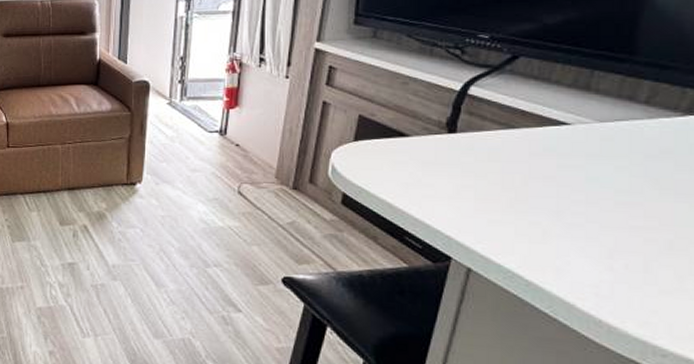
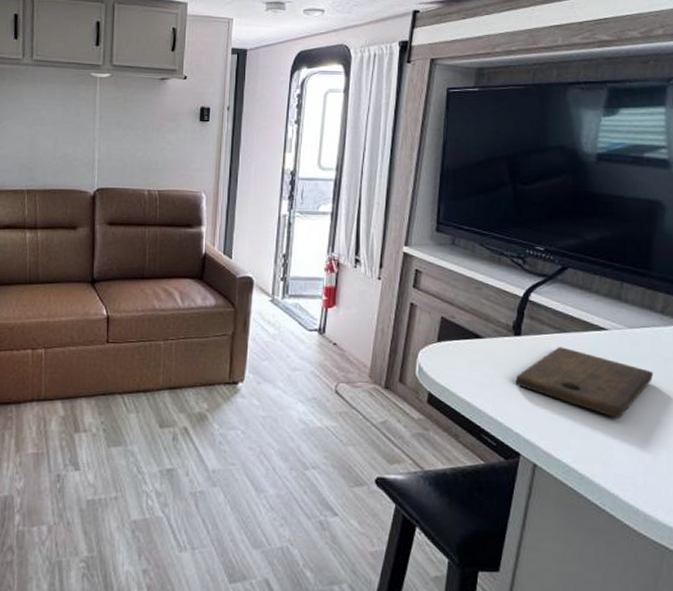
cutting board: none [448,144,631,222] -> present [515,347,654,418]

